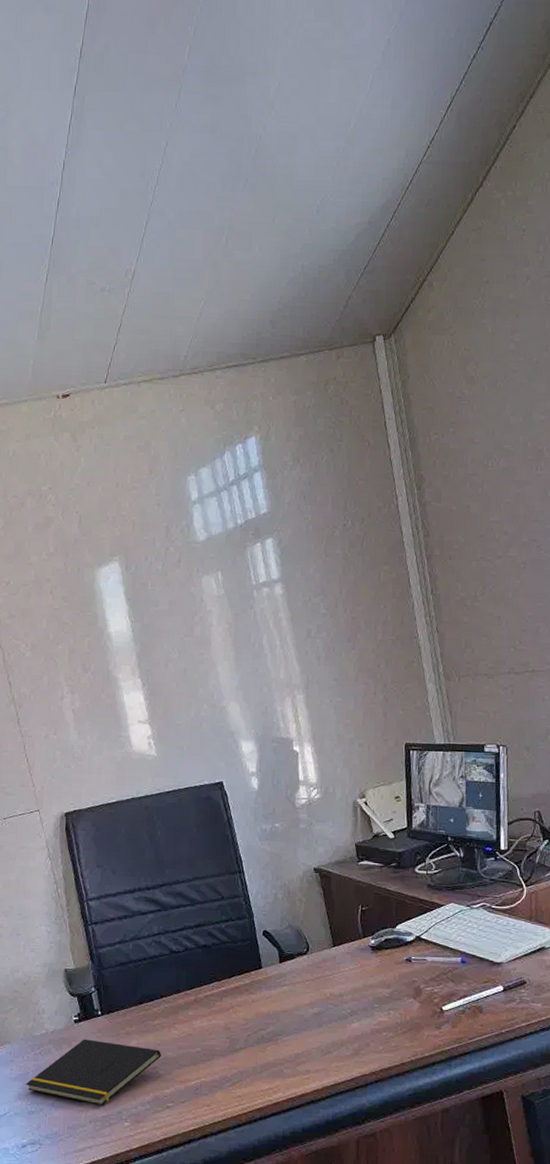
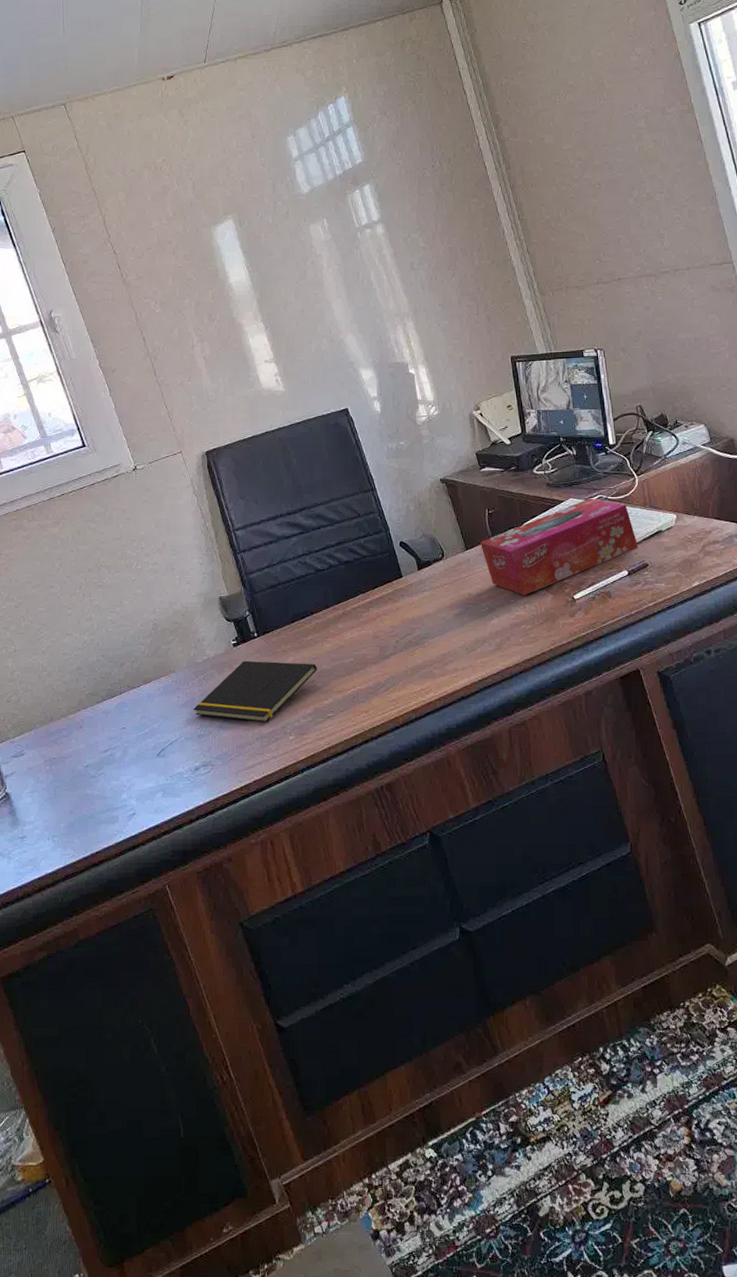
tissue box: none [349,905,518,1002] -> present [480,498,638,596]

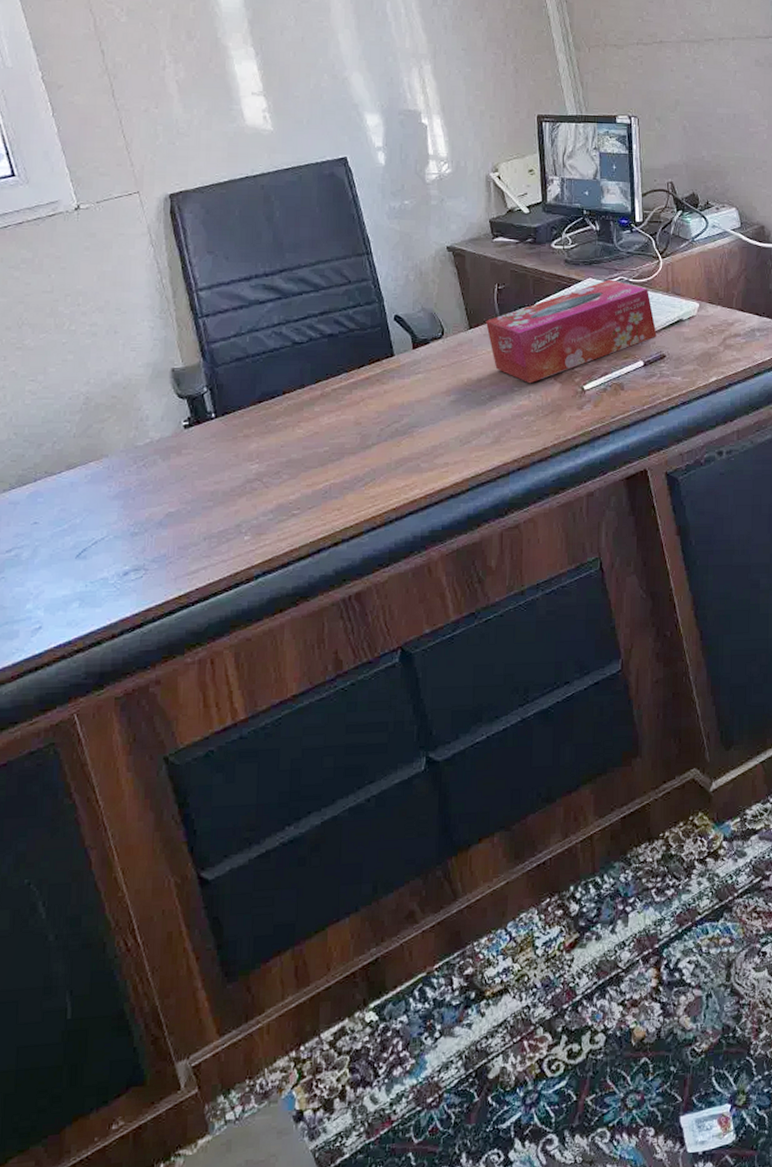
notepad: present [192,660,318,722] -> none [126,445,286,519]

